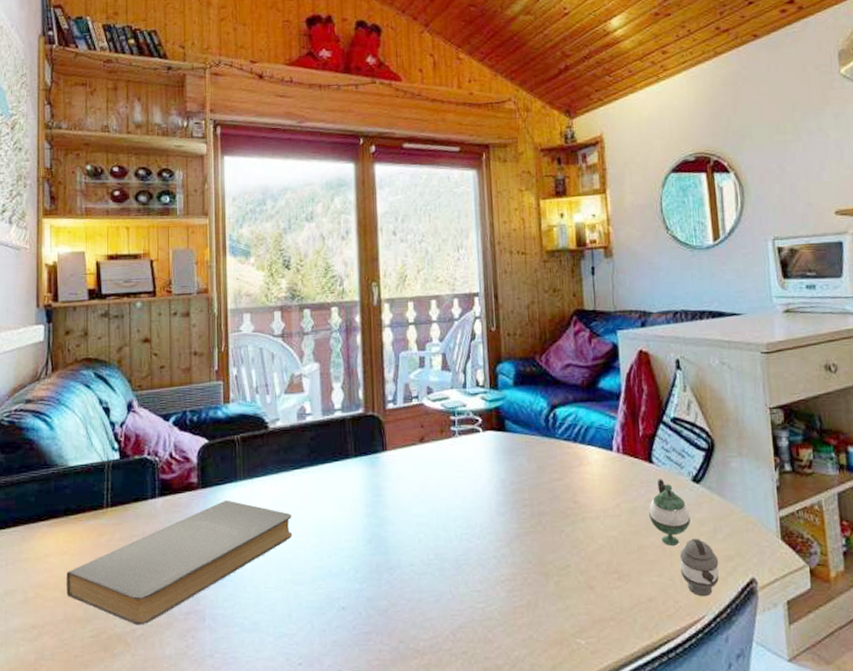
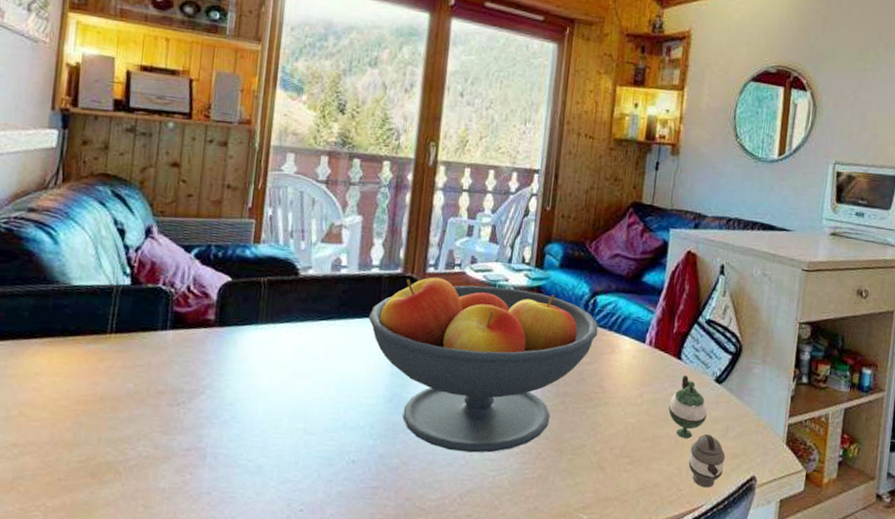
book: present [66,500,293,626] -> none [55,341,313,456]
fruit bowl: none [338,412,563,586] -> present [369,277,599,453]

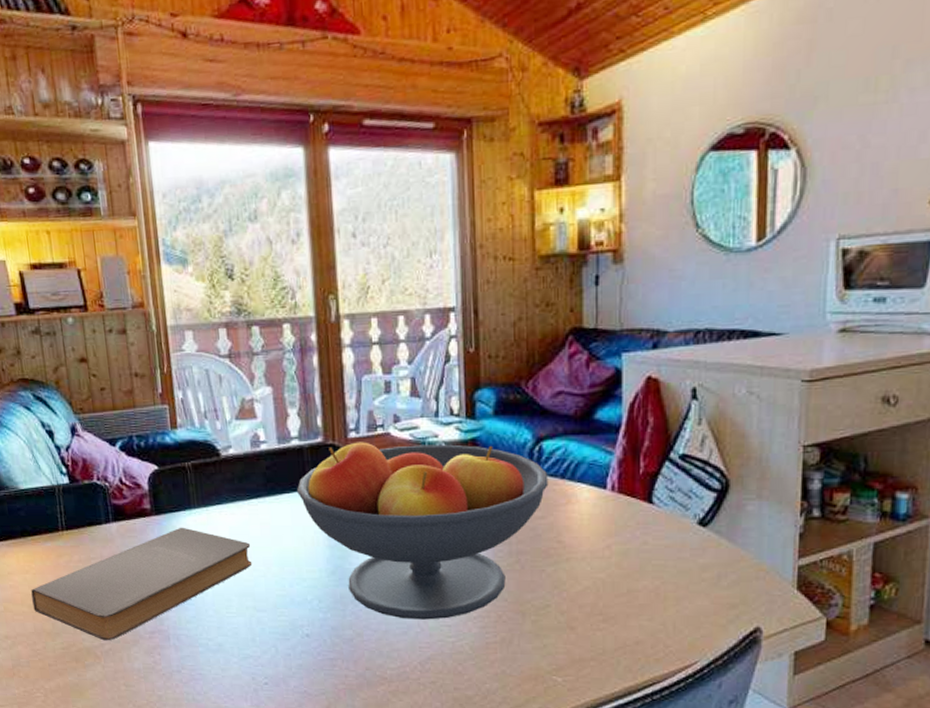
book: none [55,341,313,456] -> present [31,527,253,641]
teapot: present [669,375,726,488] -> none [644,521,720,643]

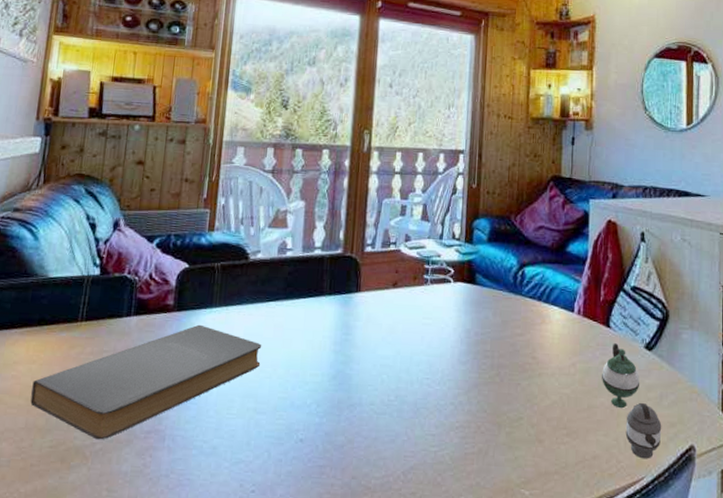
fruit bowl: present [297,442,549,620] -> none [313,256,528,428]
teapot: none [644,521,720,643] -> present [602,343,662,459]

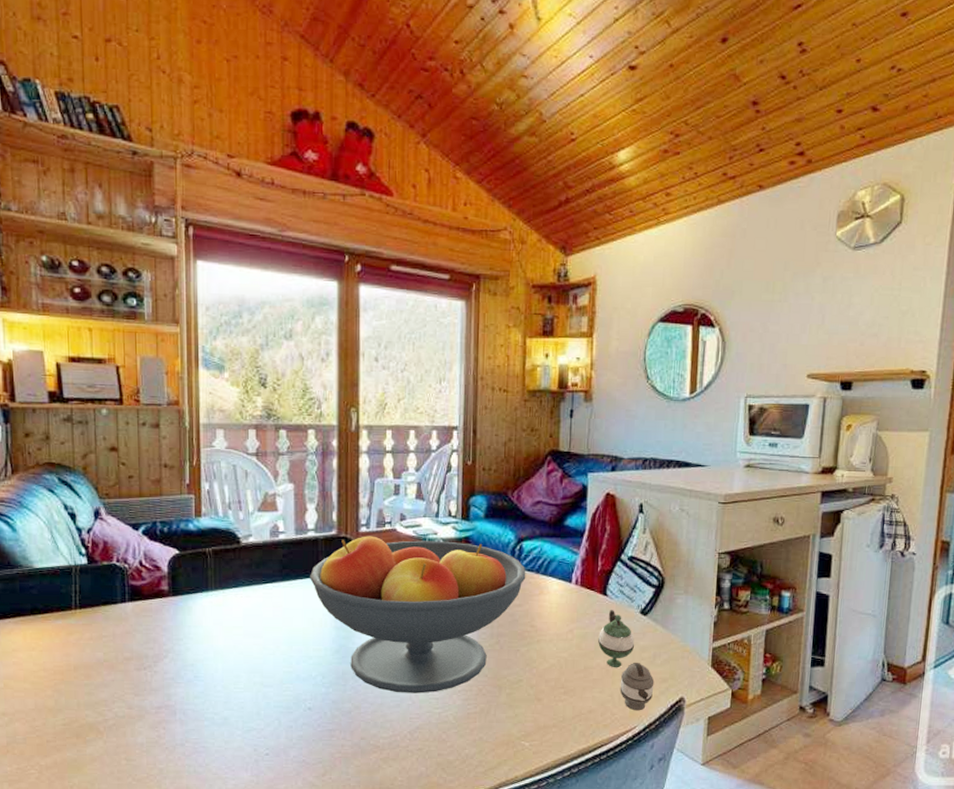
book: present [30,324,262,440] -> none [36,607,263,716]
fruit bowl: none [313,256,528,428] -> present [310,536,526,693]

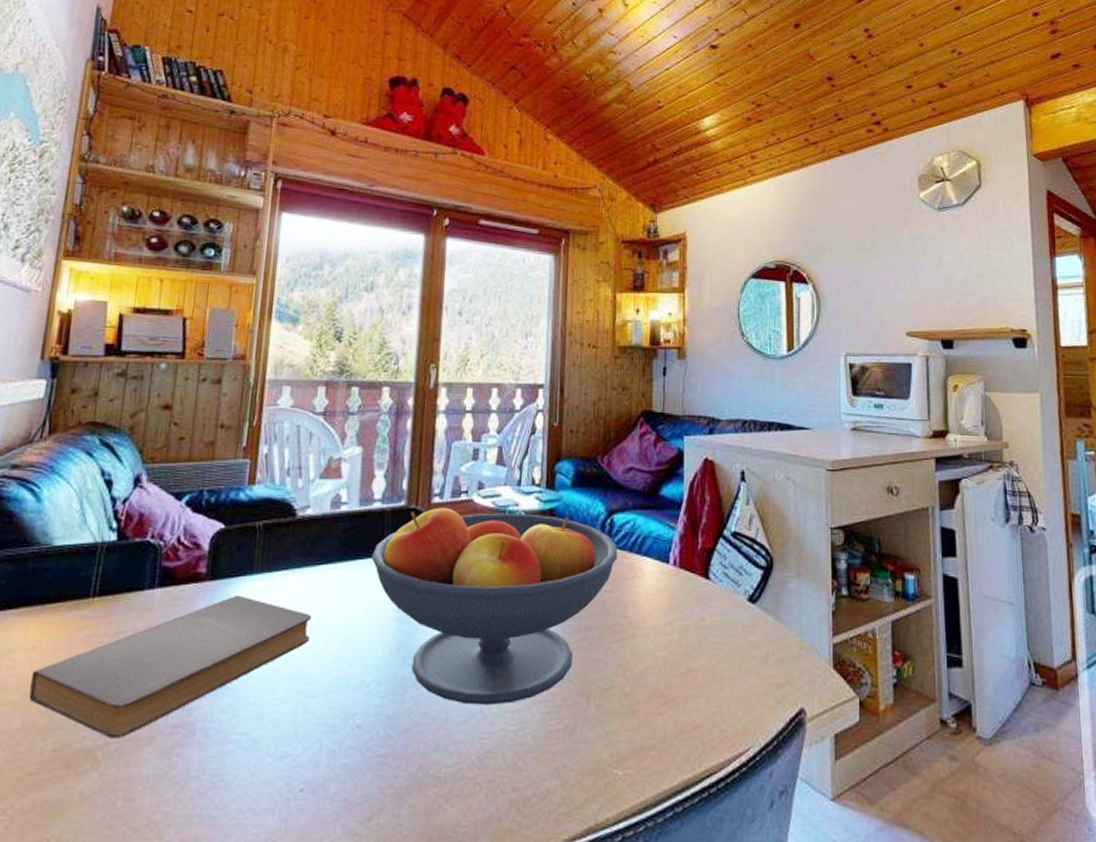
book: none [36,607,263,716] -> present [29,595,312,739]
teapot: present [598,610,655,711] -> none [701,597,769,727]

